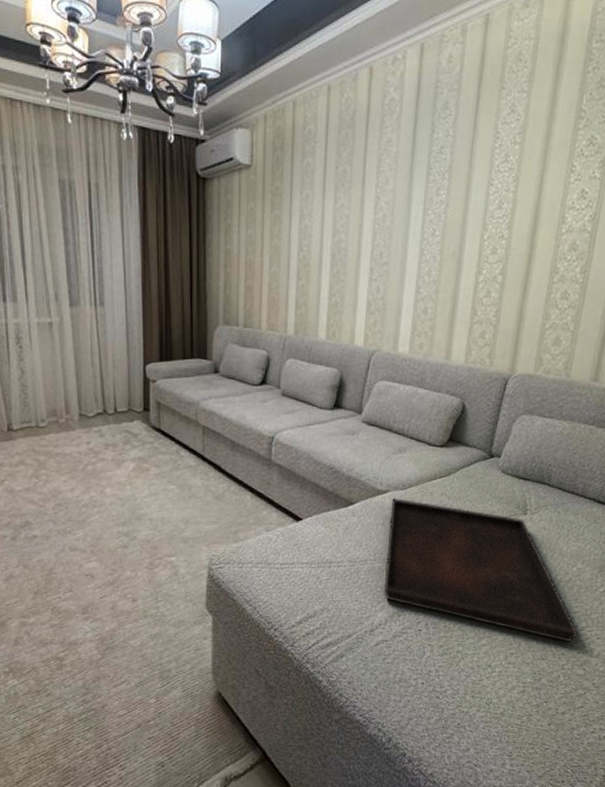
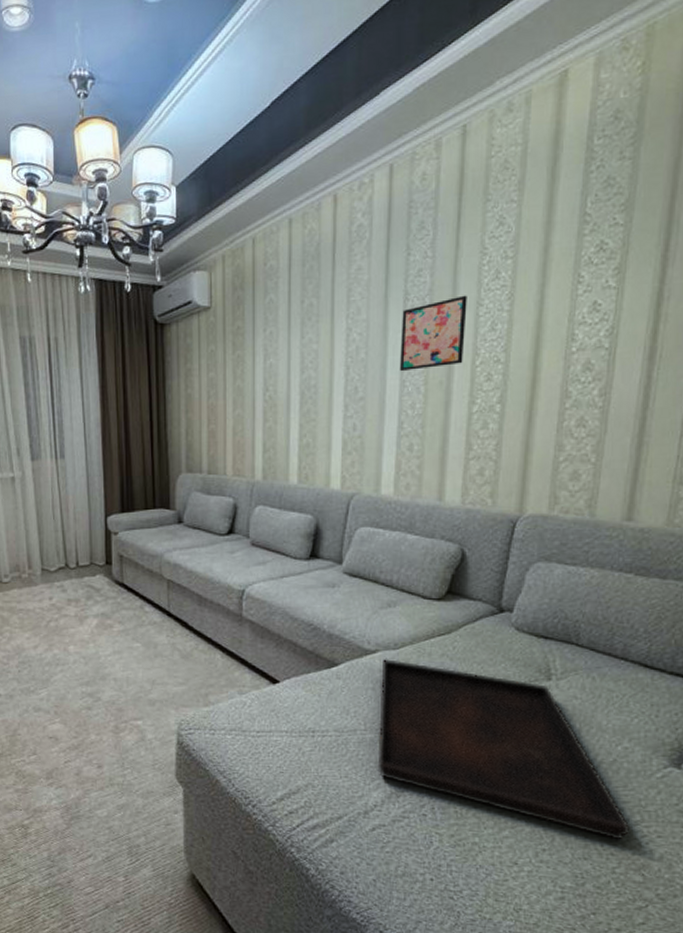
wall art: none [420,174,481,241] -> present [400,295,467,372]

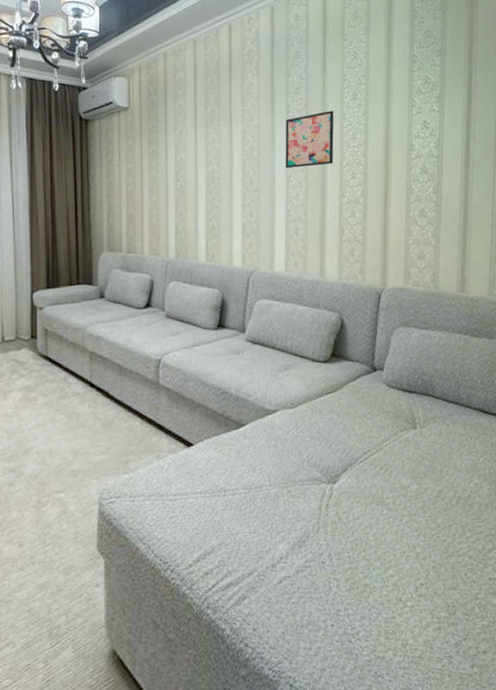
serving tray: present [377,658,631,840] -> none [280,416,486,568]

